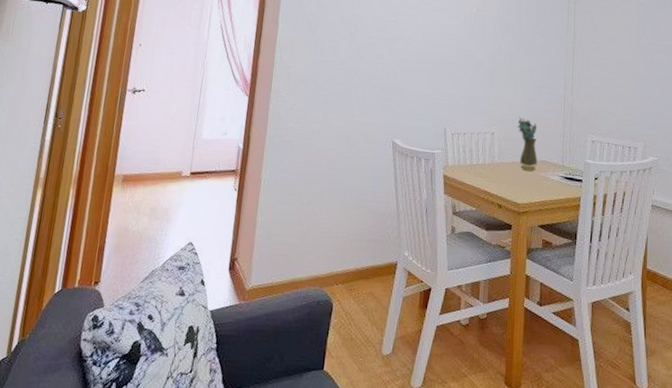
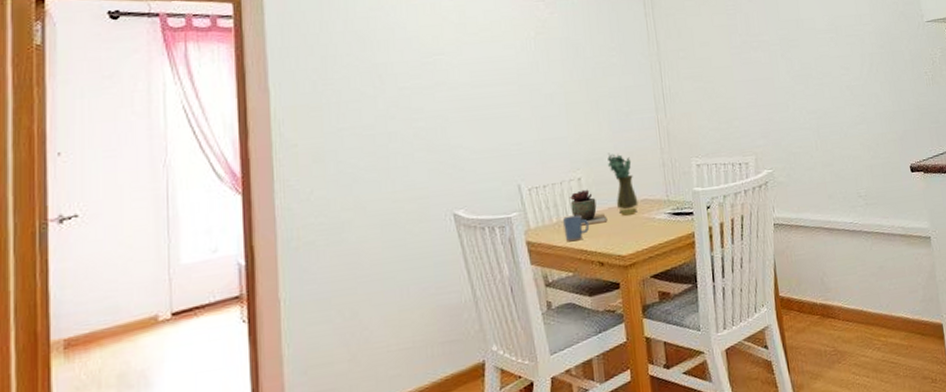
mug: none [474,161,495,183] -> present [563,214,590,242]
succulent plant: none [482,142,510,173] -> present [570,189,608,226]

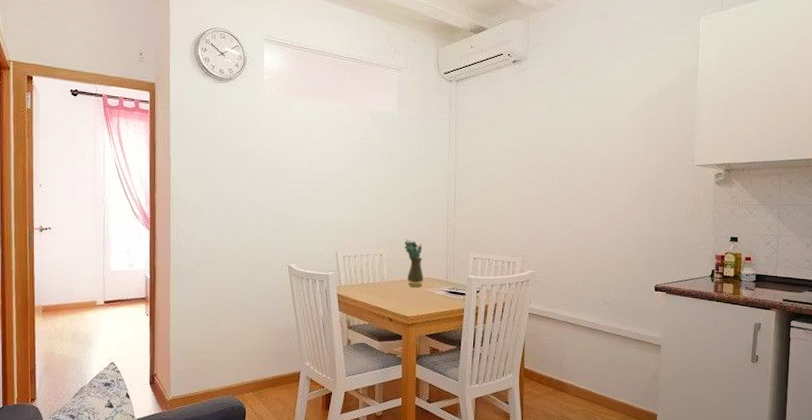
mug: present [563,214,590,242] -> none [366,281,385,300]
succulent plant: present [570,189,608,226] -> none [372,263,399,290]

